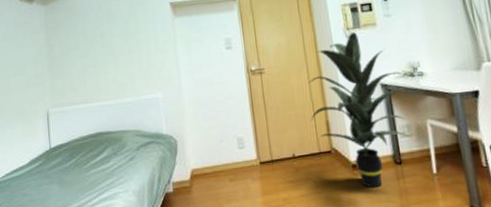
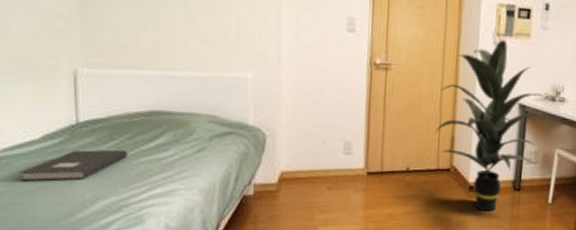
book: none [16,165,83,197] -> present [20,149,127,182]

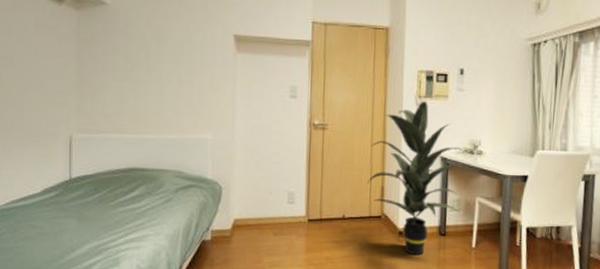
book: present [20,149,127,182] -> none [23,201,108,229]

